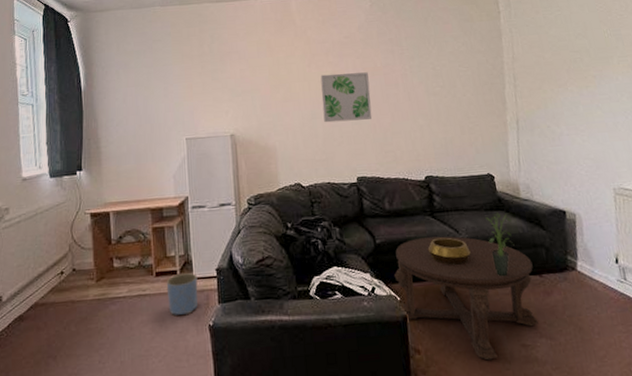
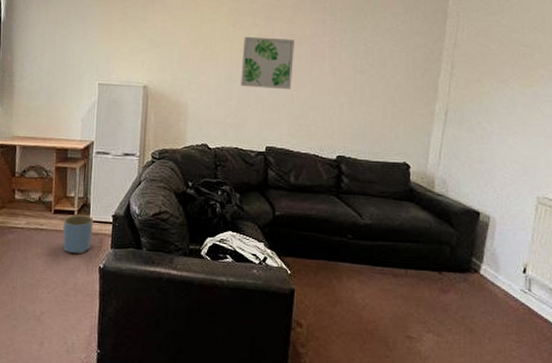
coffee table: present [394,236,539,361] -> none [288,216,434,346]
decorative bowl: present [427,237,471,265] -> none [327,219,371,249]
potted plant: present [485,212,512,277] -> none [391,203,420,268]

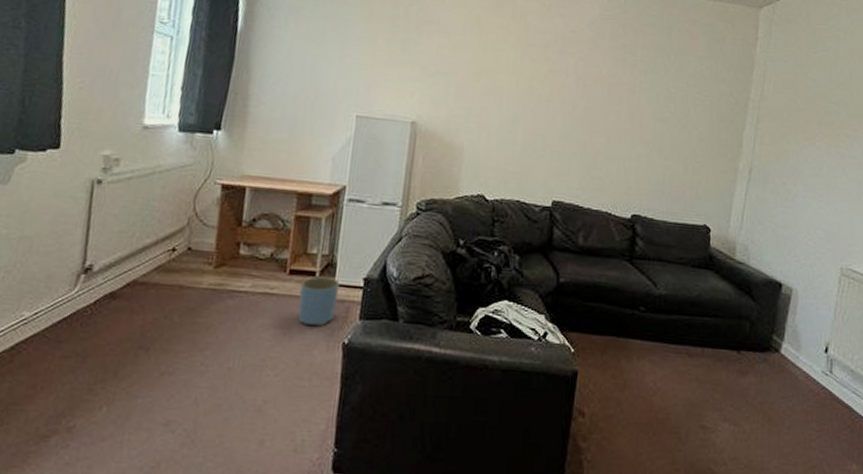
wall art: present [241,36,294,89] -> none [527,71,590,135]

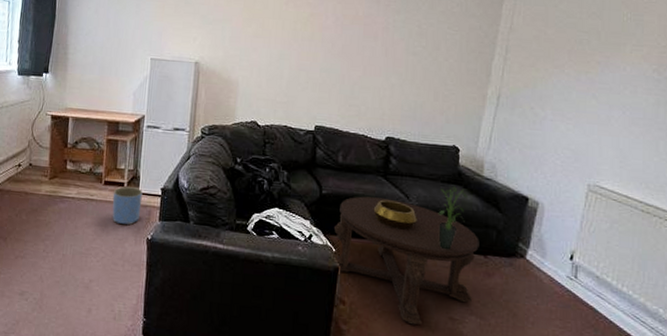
coffee table: none [572,284,732,438] -> present [333,196,480,325]
decorative bowl: none [617,288,666,324] -> present [373,199,417,230]
potted plant: none [688,271,719,346] -> present [438,186,467,250]

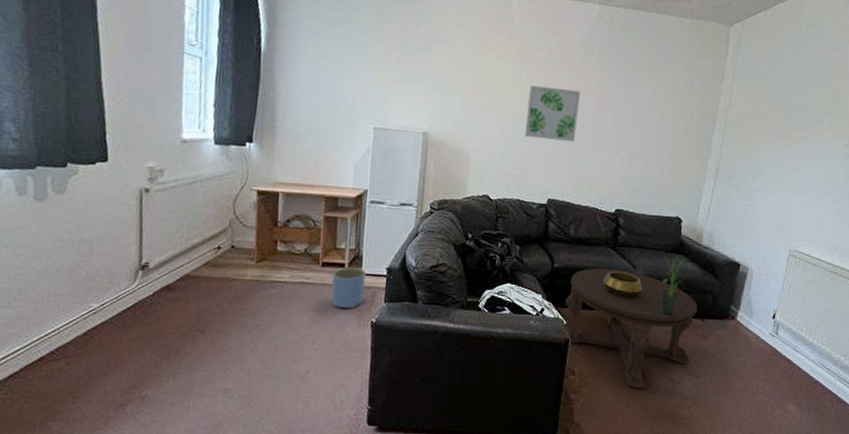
wall art: none [292,15,347,69] -> present [525,85,580,142]

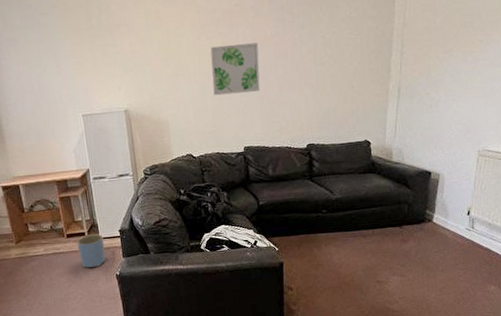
coffee table: present [564,268,698,389] -> none [274,196,395,294]
decorative bowl: present [602,271,643,299] -> none [304,198,342,221]
potted plant: present [662,255,688,316] -> none [358,175,381,229]

